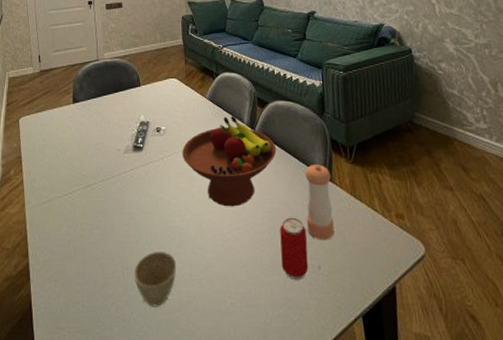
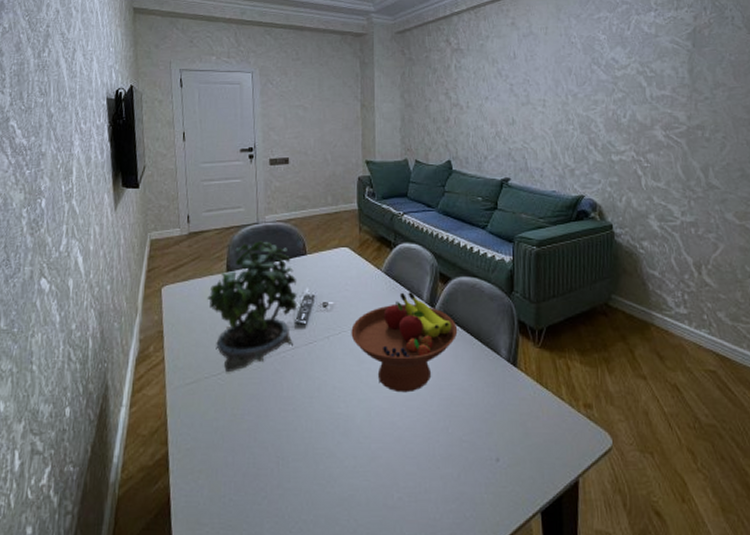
potted plant: none [58,75,134,192] -> present [207,241,297,373]
cup: present [133,250,177,307] -> none [290,439,340,501]
beverage can: present [280,218,309,281] -> none [456,406,486,474]
pepper shaker: present [305,165,335,241] -> none [486,348,516,431]

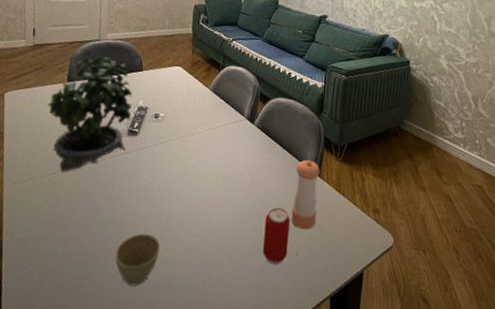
cup: none [290,439,340,501] -> present [115,233,161,286]
fruit bowl: present [351,292,458,393] -> none [178,108,272,195]
beverage can: none [456,406,486,474] -> present [263,208,291,265]
pepper shaker: none [486,348,516,431] -> present [291,160,320,230]

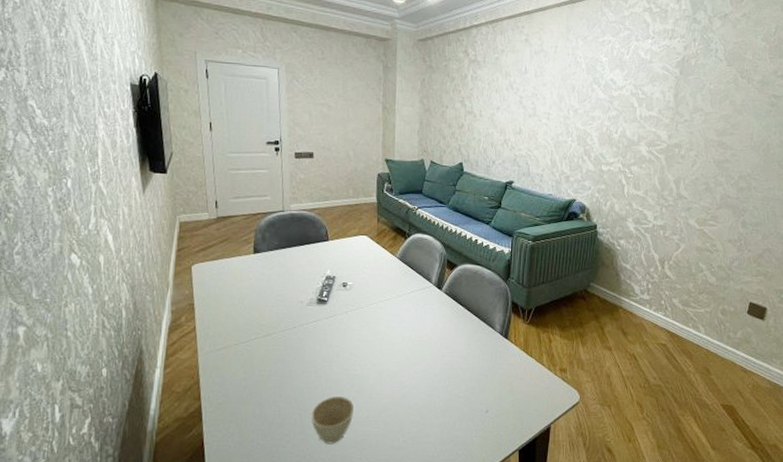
potted plant: present [48,56,132,172] -> none [236,227,319,341]
beverage can: present [263,208,291,265] -> none [454,370,480,422]
pepper shaker: present [291,160,320,230] -> none [480,324,508,389]

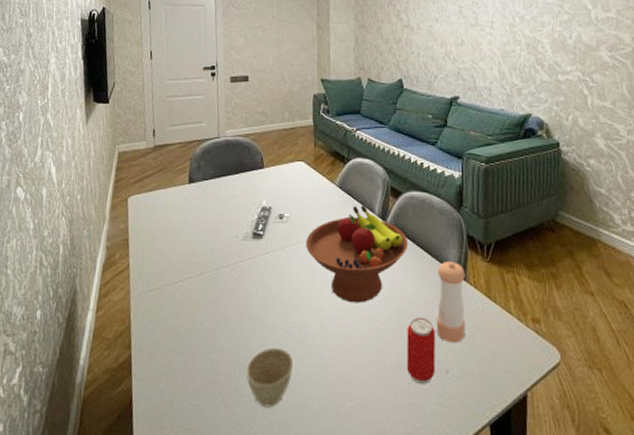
fruit bowl: none [367,276,460,359] -> present [306,205,408,303]
beverage can: none [454,370,480,422] -> present [407,318,436,385]
pepper shaker: none [480,324,508,389] -> present [436,262,466,343]

